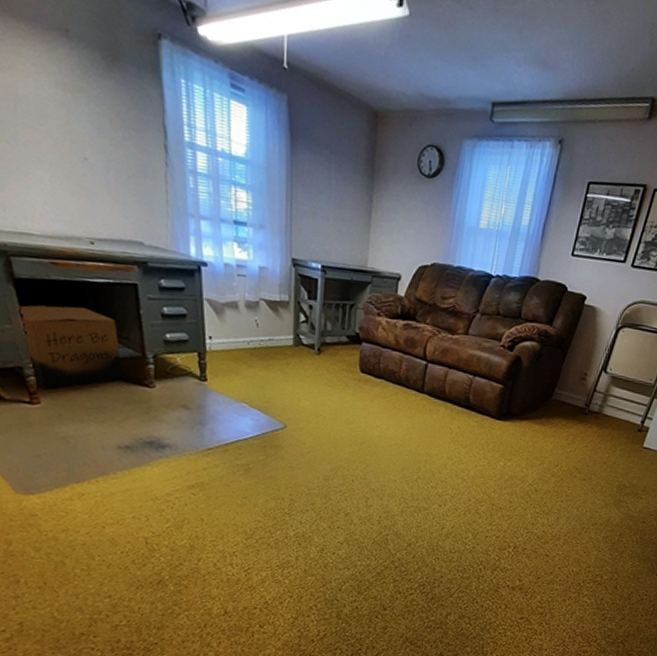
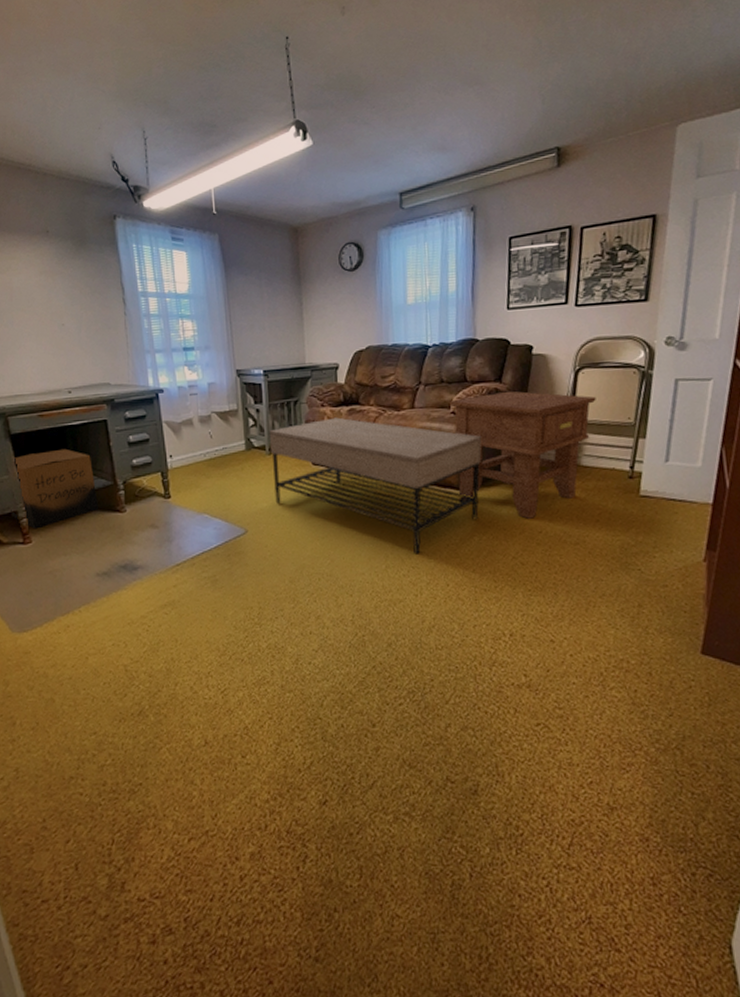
coffee table: none [319,329,523,471] -> present [269,417,482,554]
side table: none [494,334,629,453] -> present [450,390,596,519]

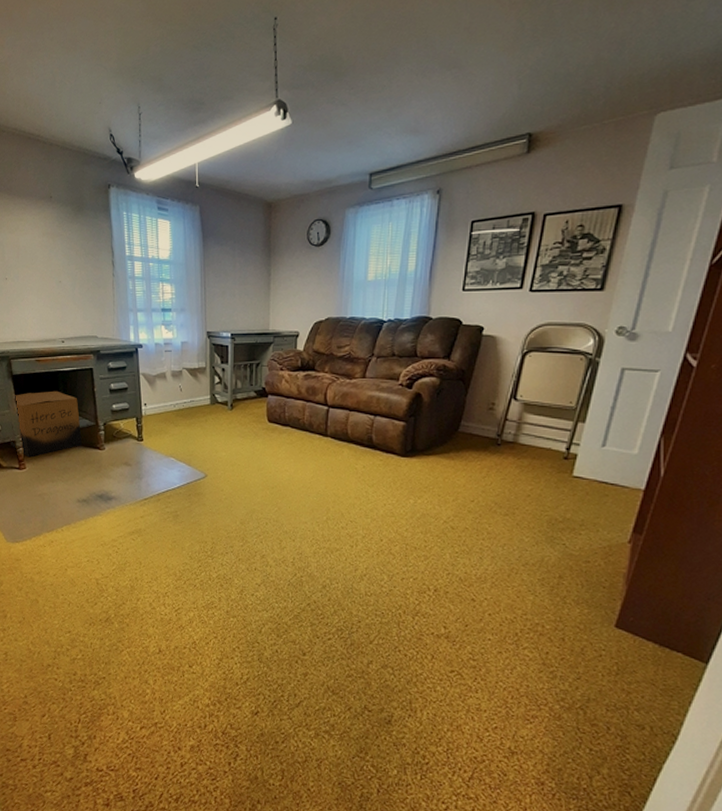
coffee table: present [269,417,482,554] -> none [232,381,425,510]
side table: present [450,390,596,519] -> none [399,368,540,488]

